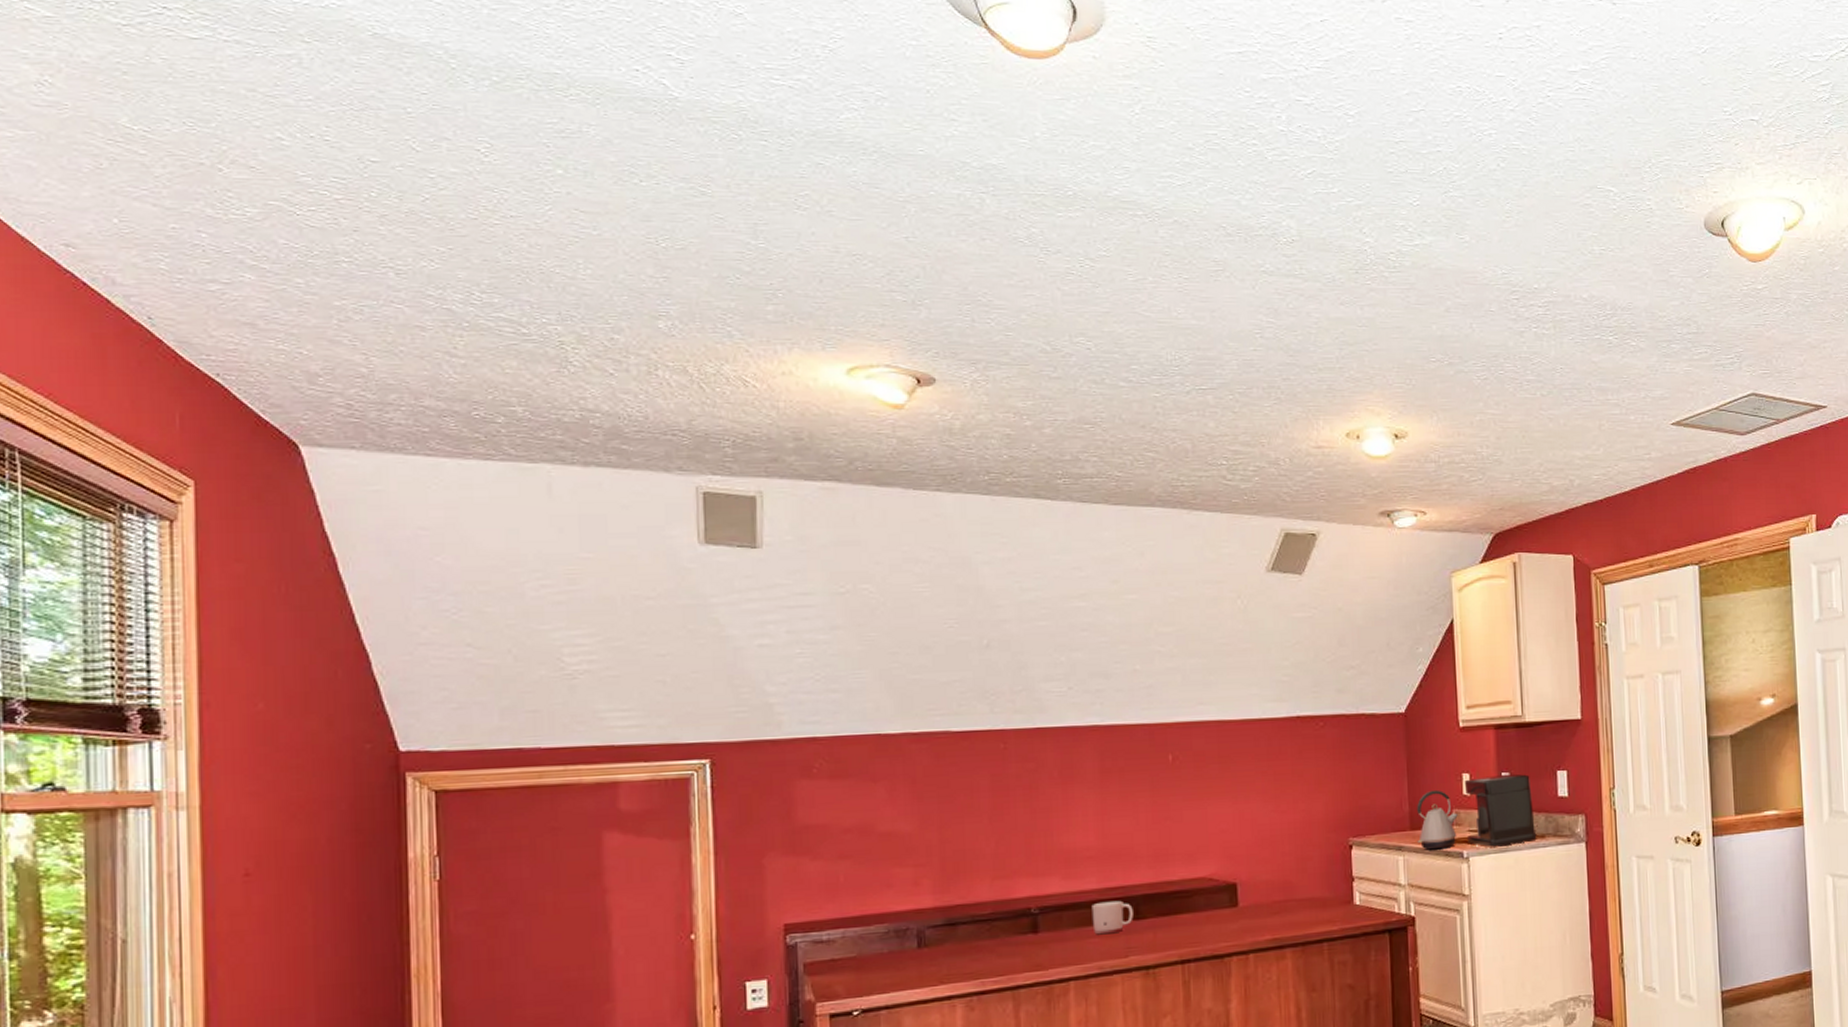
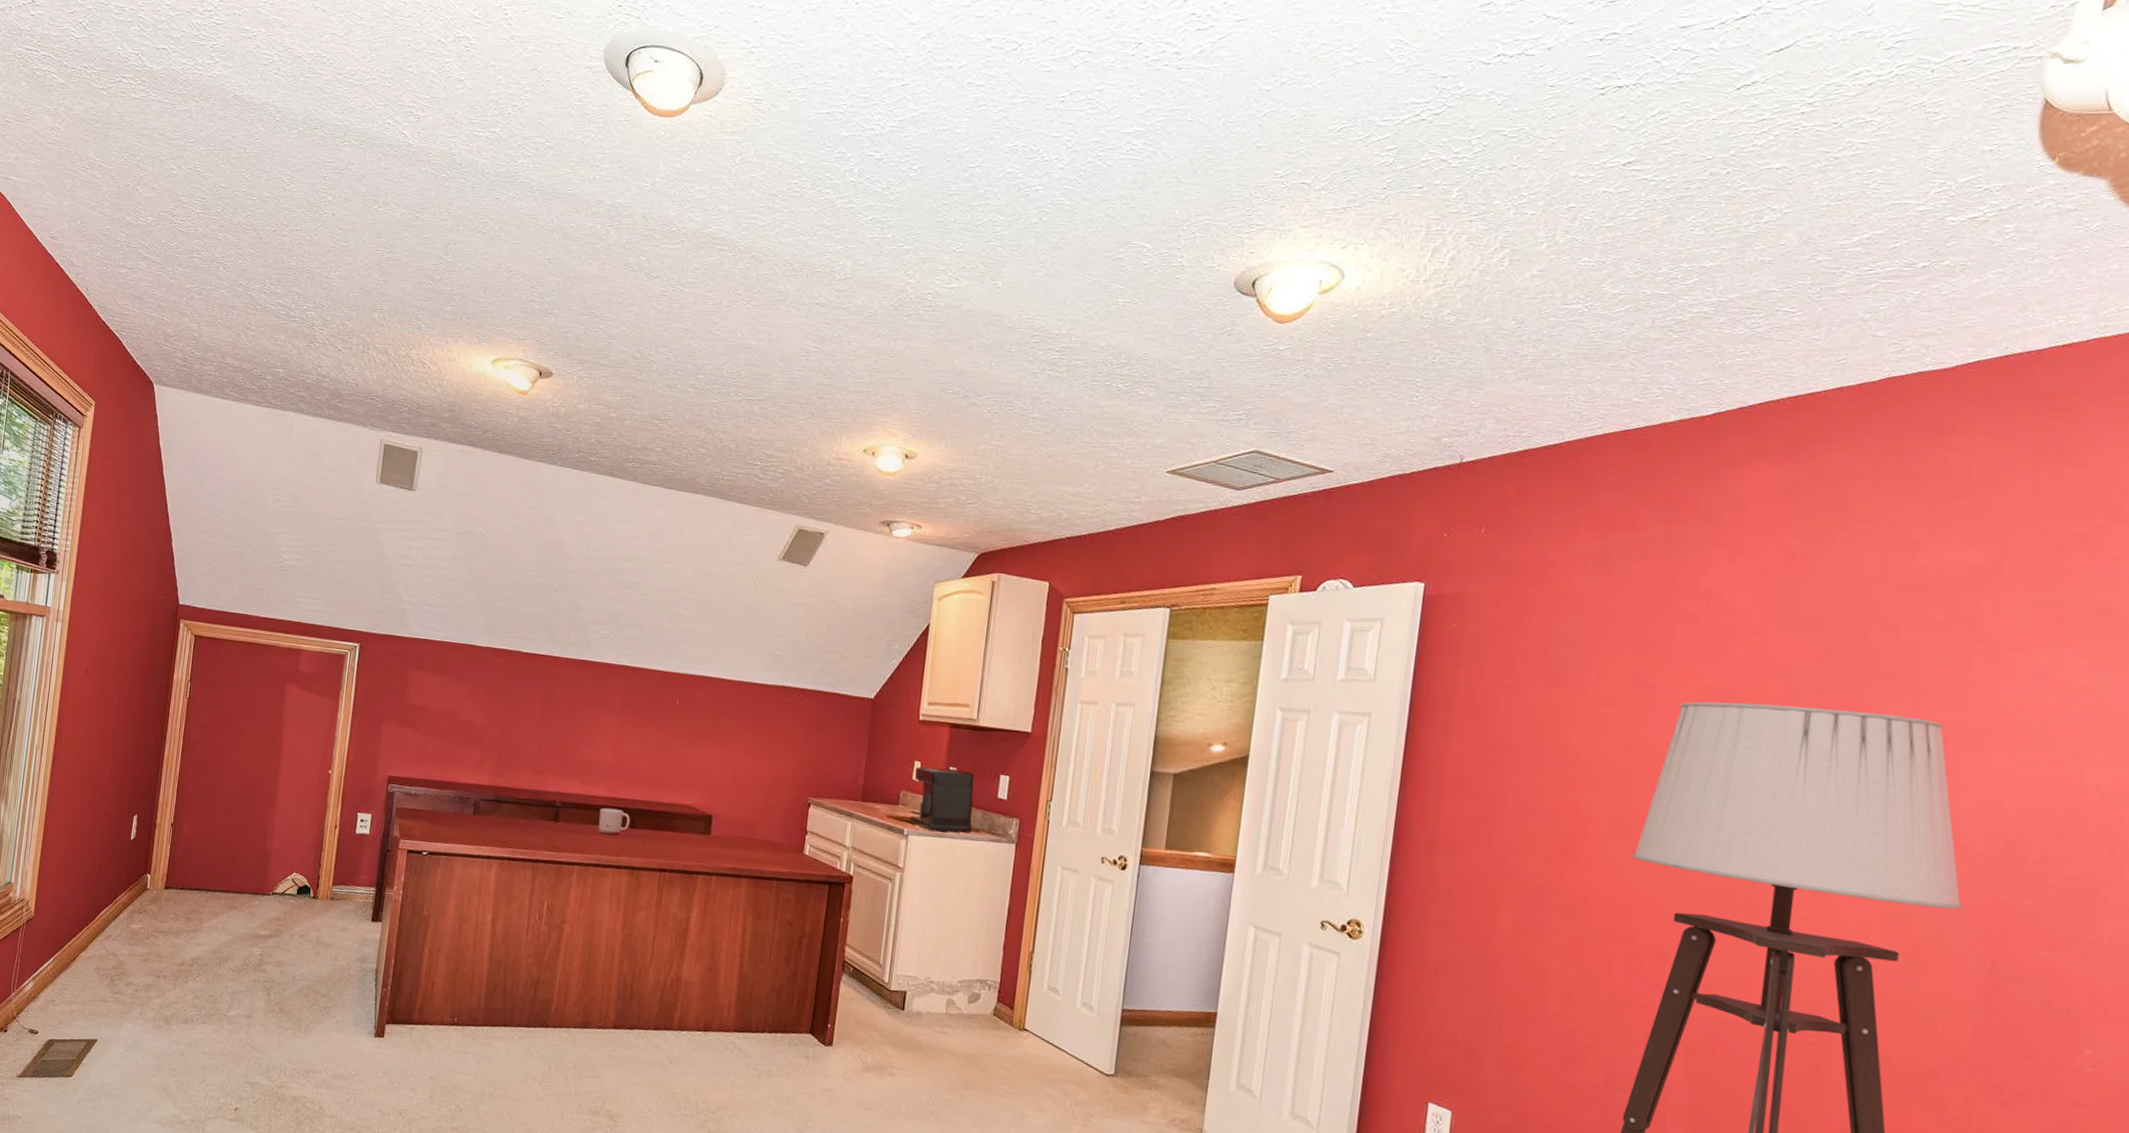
kettle: present [1416,789,1458,850] -> none [865,770,905,824]

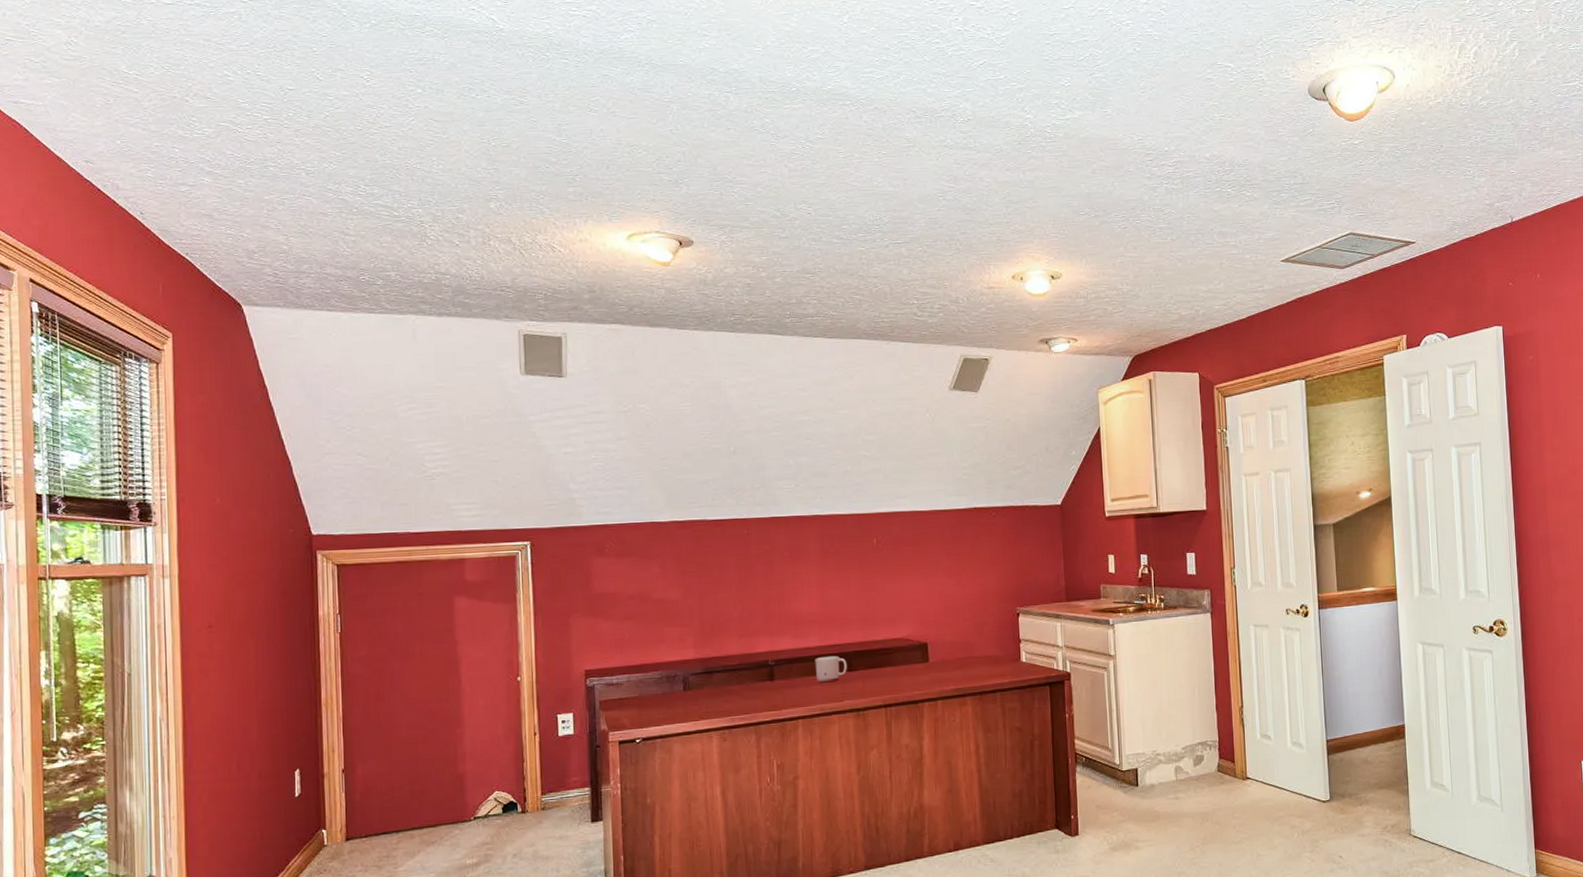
coffee maker: present [909,766,975,833] -> none [1110,555,1170,616]

